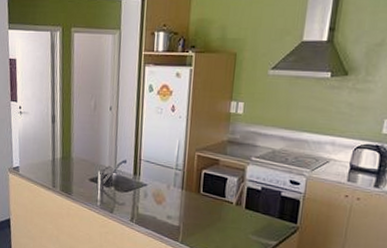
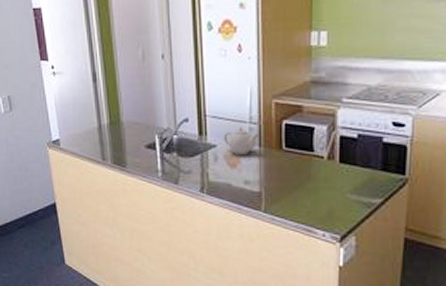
teapot: none [153,171,183,195] -> present [223,126,259,156]

